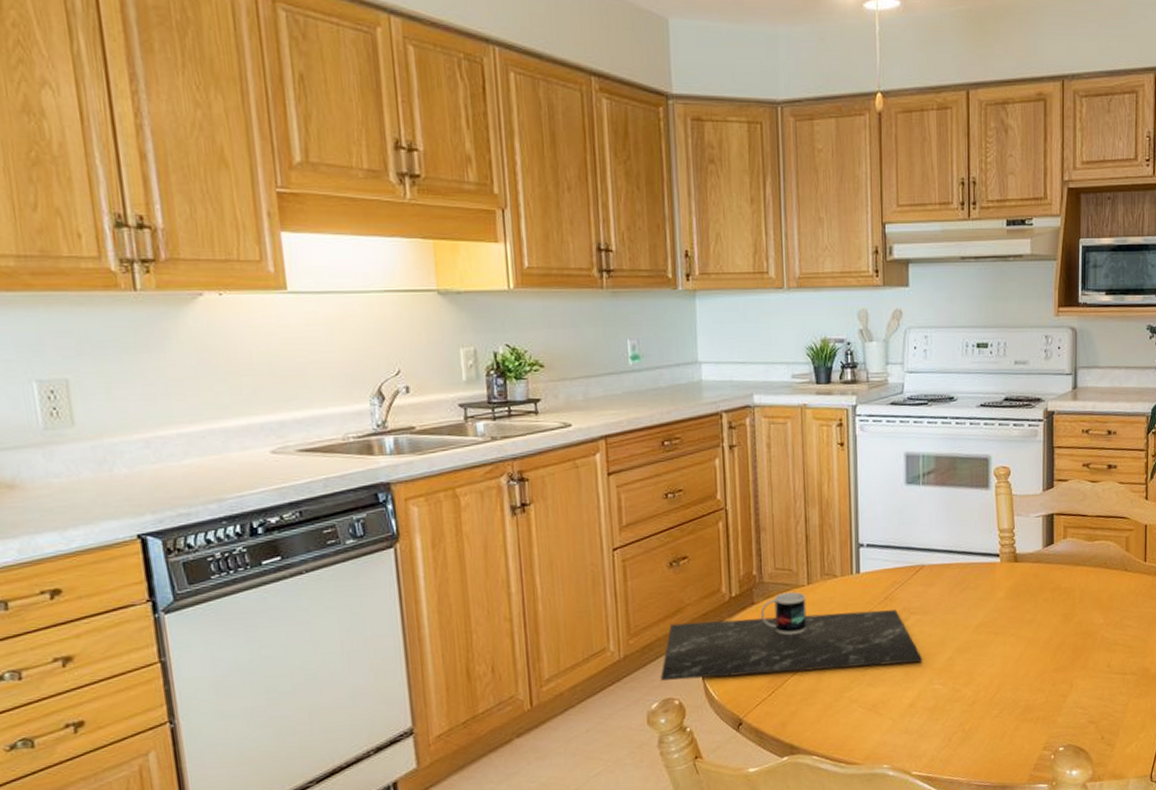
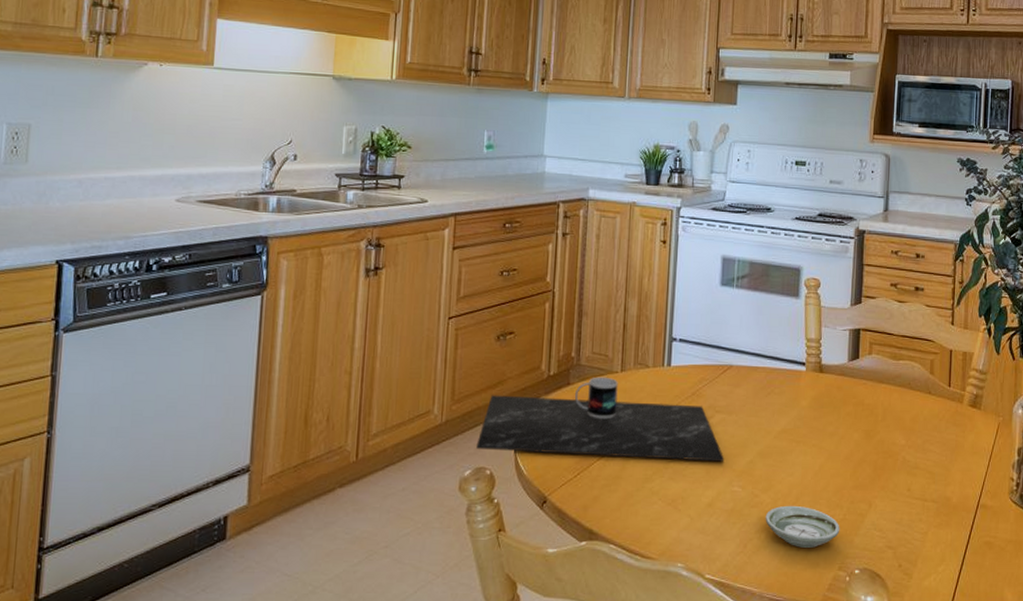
saucer: none [968,694,1043,734] -> present [765,505,840,548]

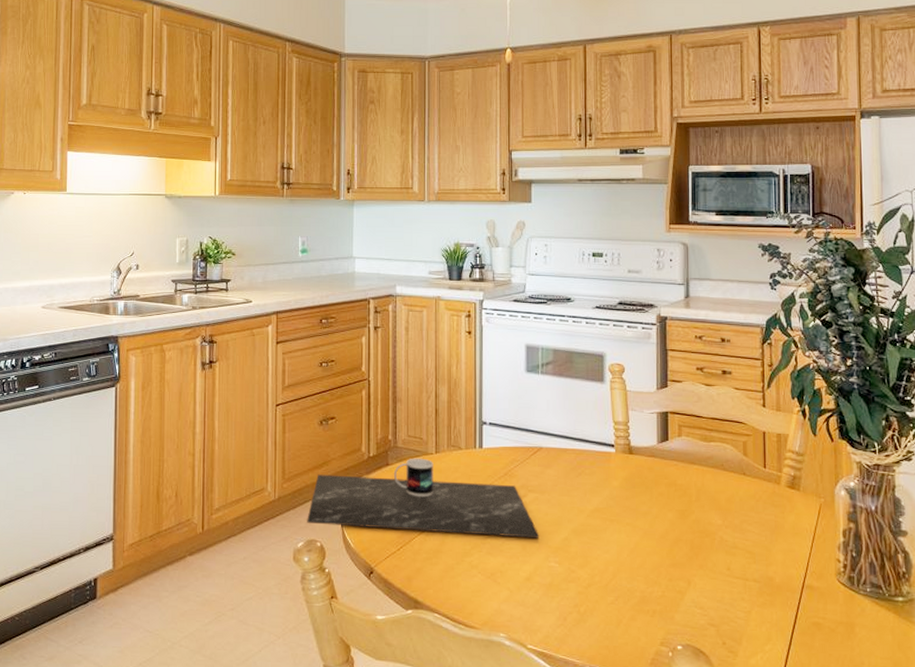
saucer: present [765,505,840,548] -> none [583,581,660,623]

